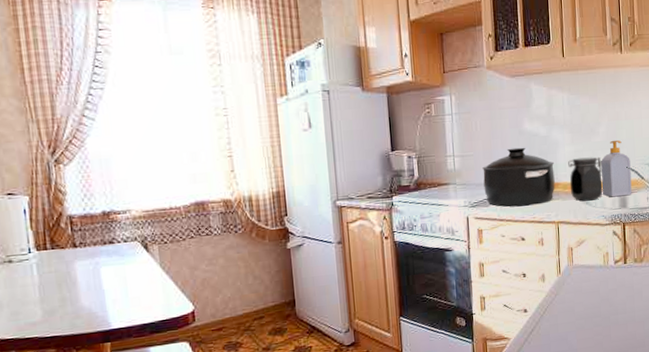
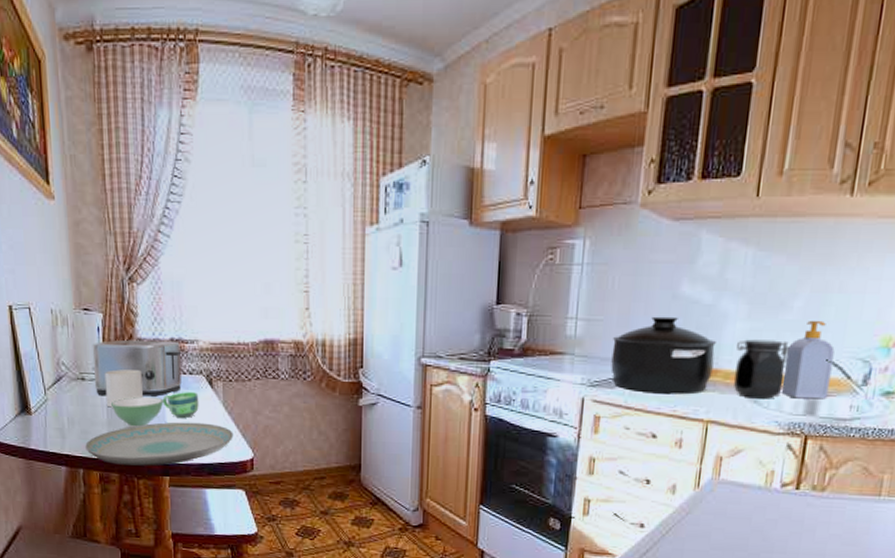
plate: none [16,285,173,340] -> present [85,421,233,466]
toaster: none [18,213,117,276] -> present [92,339,182,398]
mug: none [34,245,78,286] -> present [104,369,144,408]
bowl: none [42,268,100,302] -> present [110,396,164,428]
cup: none [97,258,136,284] -> present [162,392,199,418]

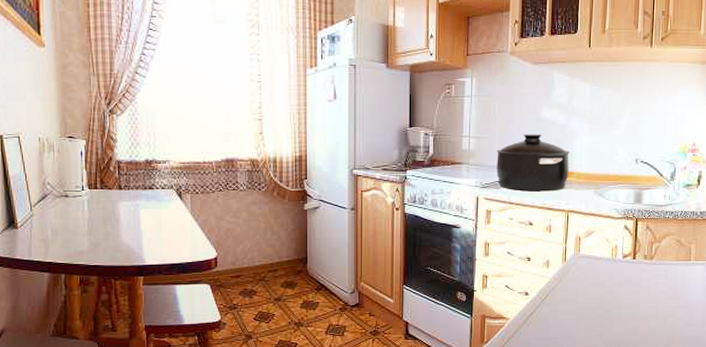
plate: present [85,421,233,466] -> none [67,229,200,269]
toaster: present [92,339,182,398] -> none [75,161,155,210]
mug: present [104,369,144,408] -> none [86,187,122,220]
bowl: present [110,396,164,428] -> none [91,209,139,236]
cup: present [162,392,199,418] -> none [138,204,170,225]
jar: present [733,339,790,399] -> none [584,149,620,193]
soap bottle: present [781,320,835,400] -> none [617,134,650,192]

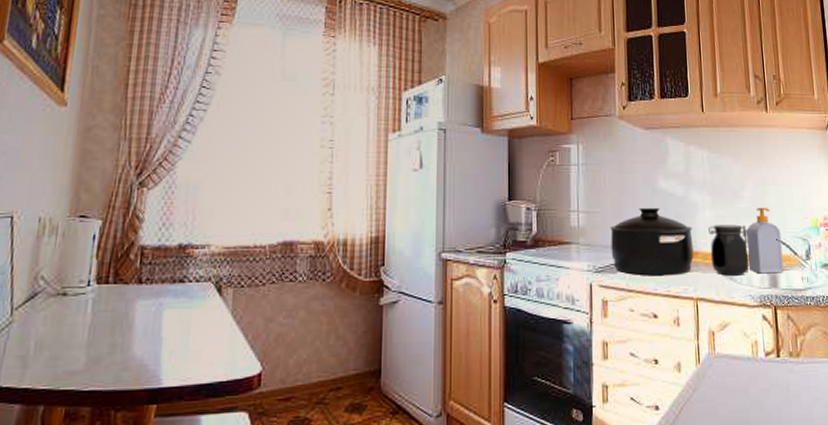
jar: none [584,149,620,193] -> present [709,224,750,276]
soap bottle: none [617,134,650,192] -> present [747,207,784,274]

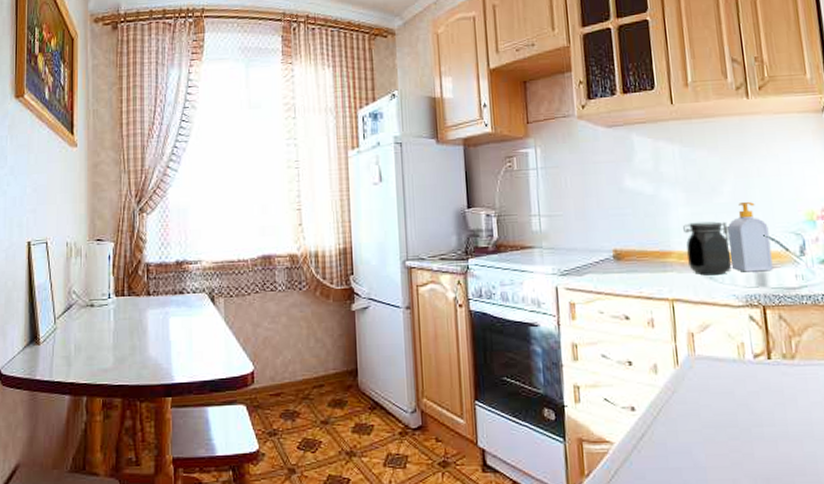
saucepan: present [610,207,694,276] -> none [574,207,667,278]

